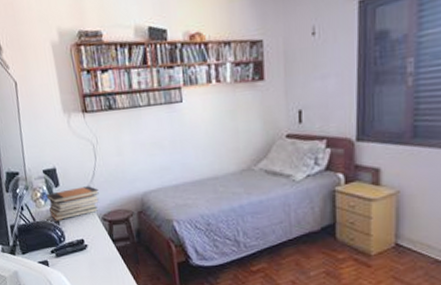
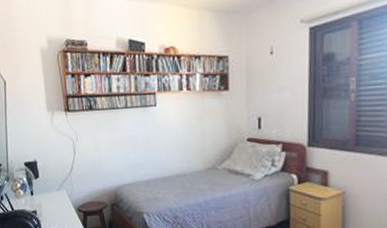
book stack: present [46,186,100,222] -> none [25,179,77,211]

